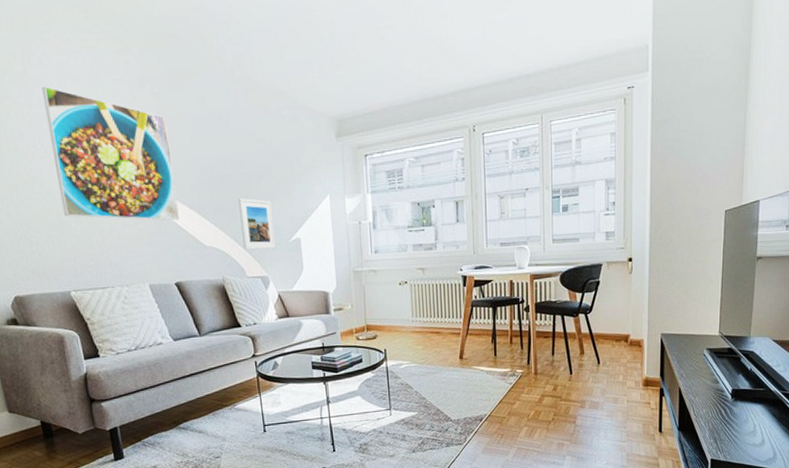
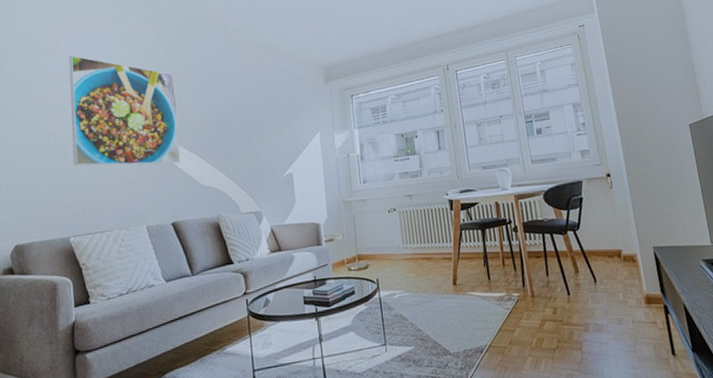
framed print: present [238,197,276,250] -> none [236,139,270,188]

